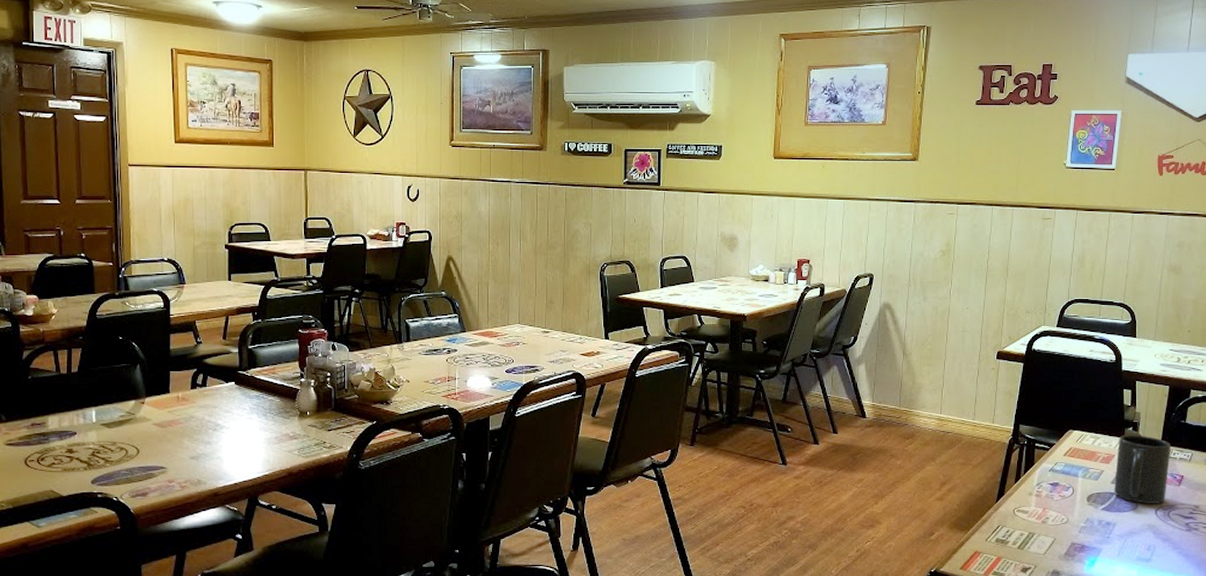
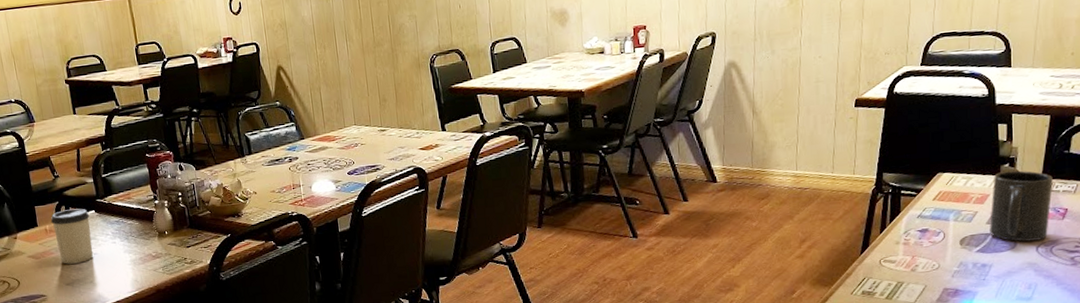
cup: none [185,378,228,436] -> present [50,208,93,264]

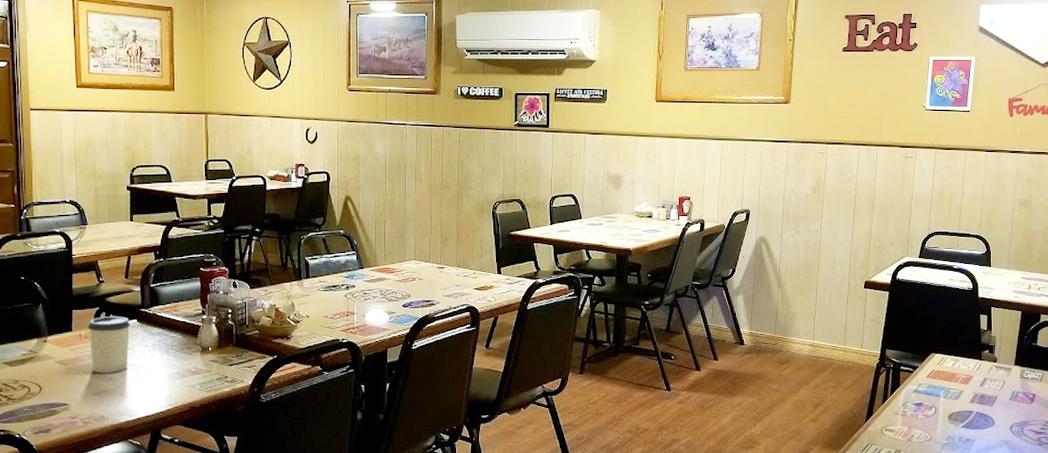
mug: present [990,170,1053,242] -> none [973,357,1023,421]

